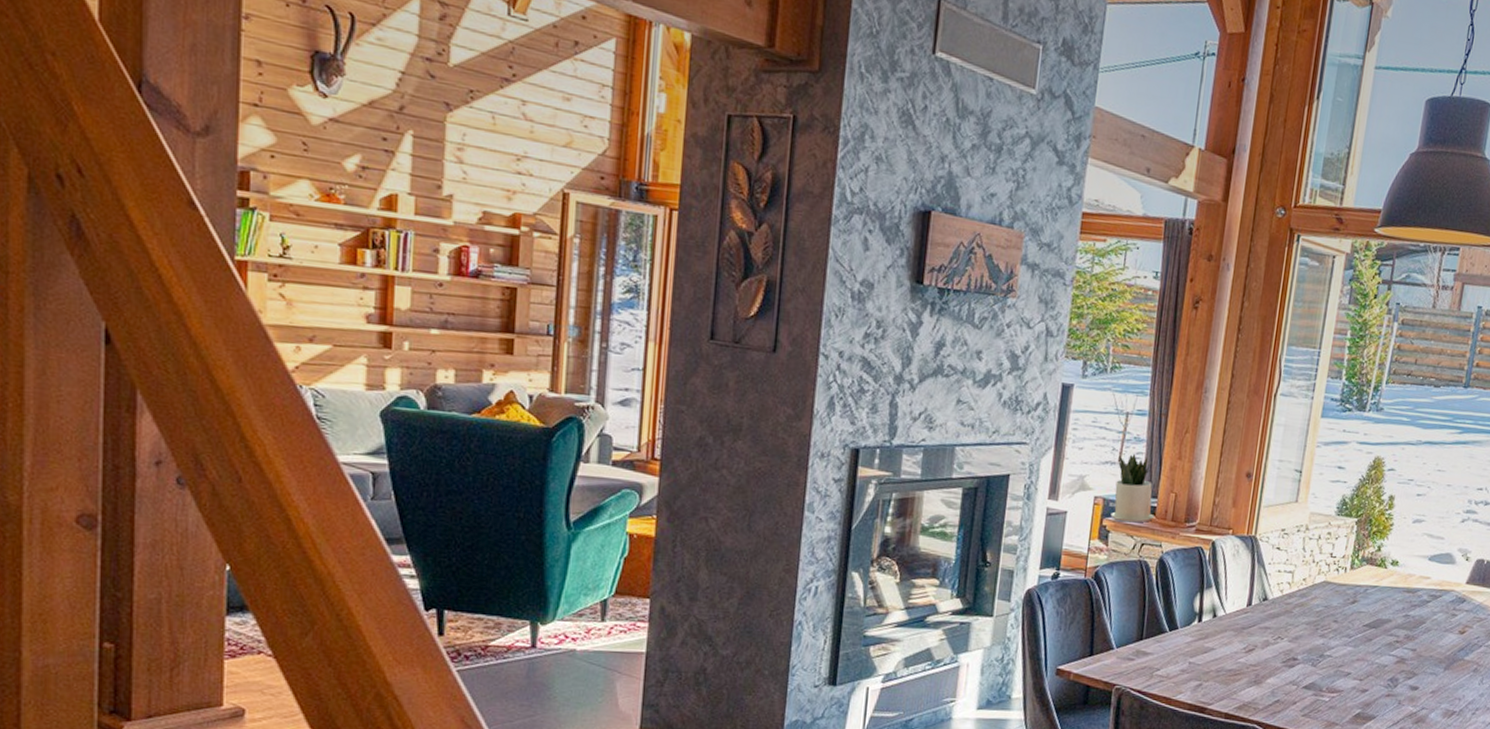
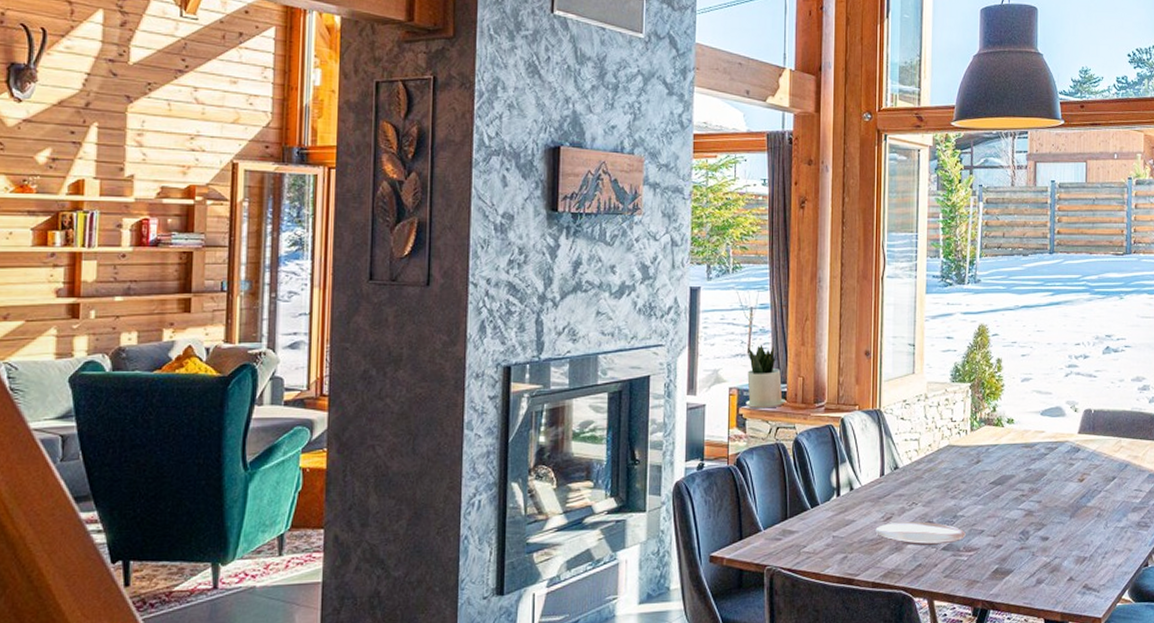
plate: none [1235,655,1331,683] -> present [875,521,966,546]

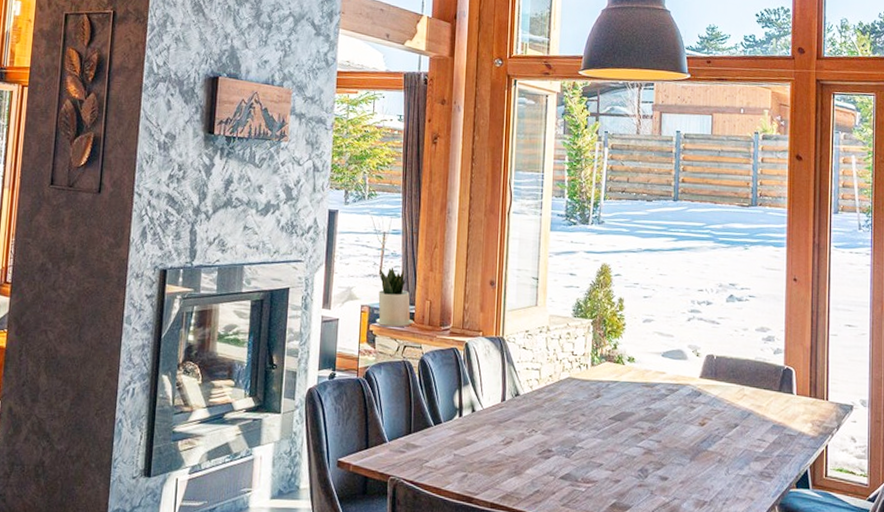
plate: present [875,521,966,546] -> none [495,447,584,474]

